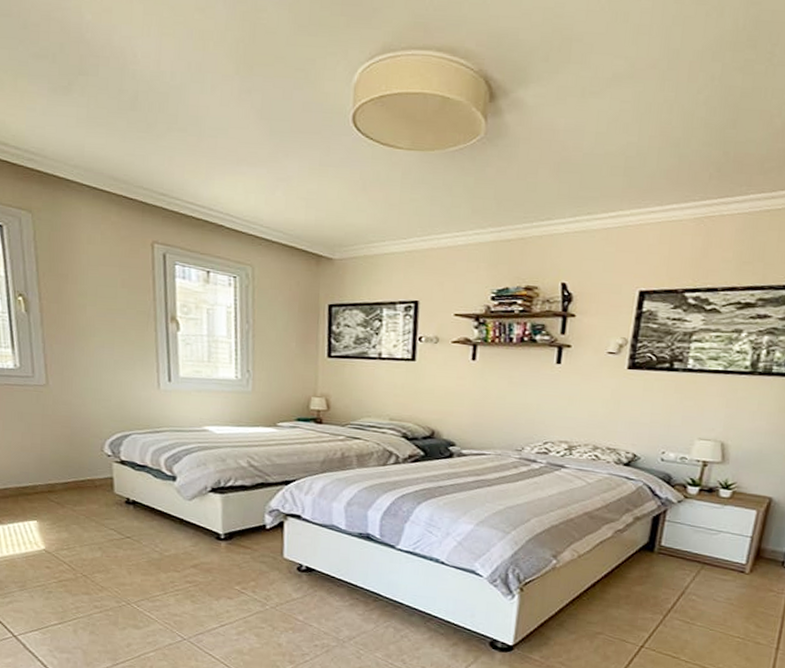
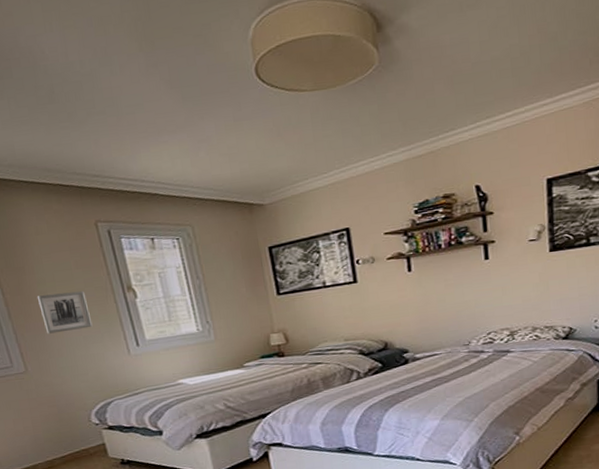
wall art: none [74,308,127,352] -> present [37,290,93,334]

